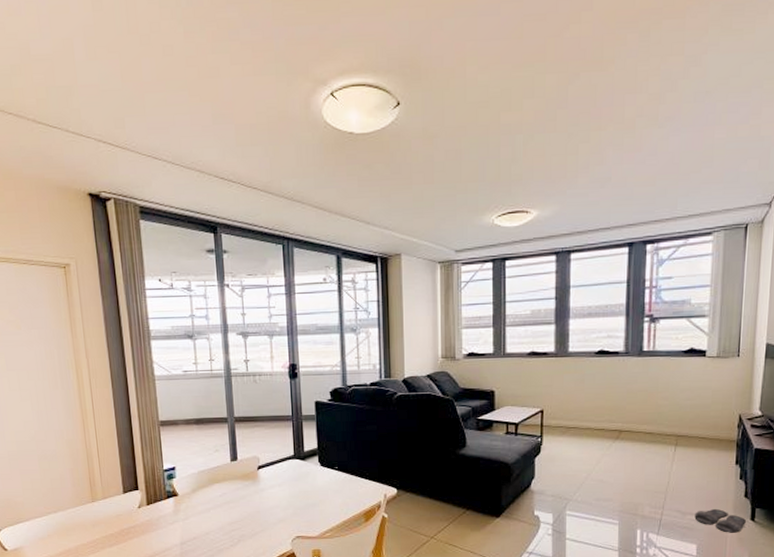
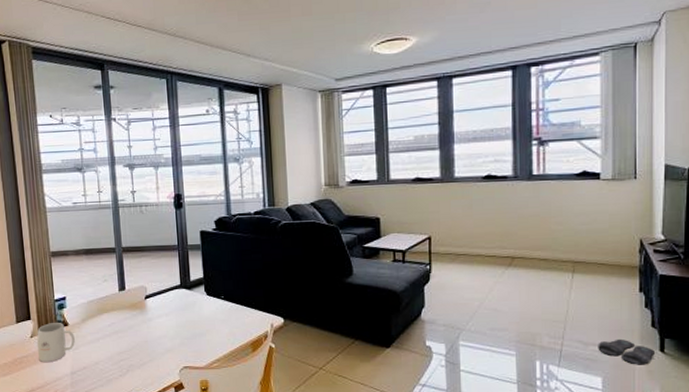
mug: none [144,492,185,533] -> present [36,322,75,363]

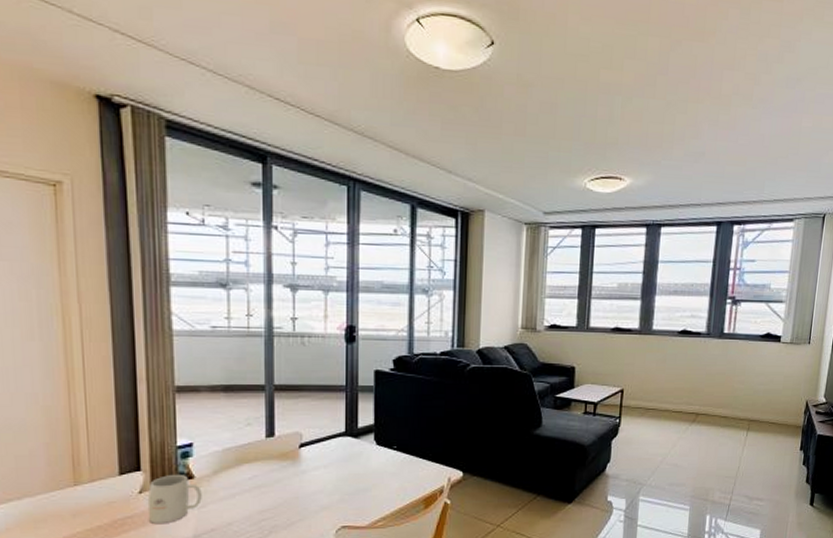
slippers: present [598,338,655,365] -> none [760,493,806,518]

